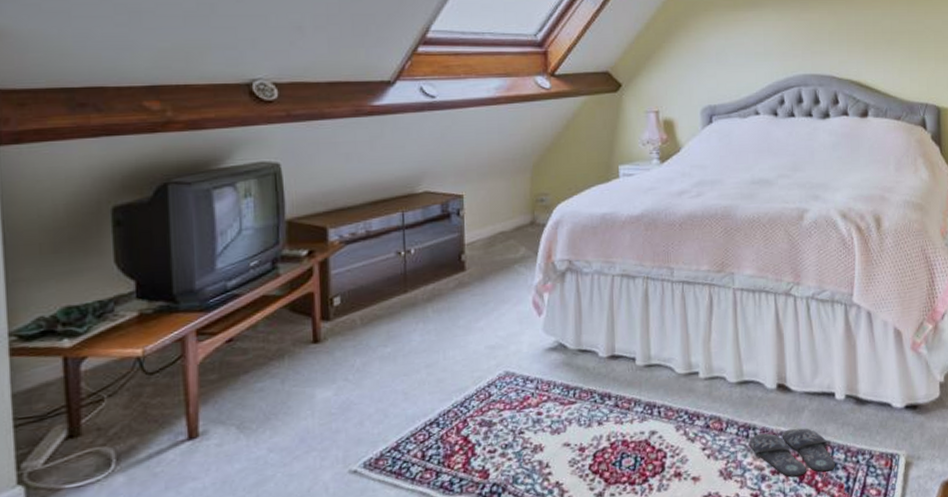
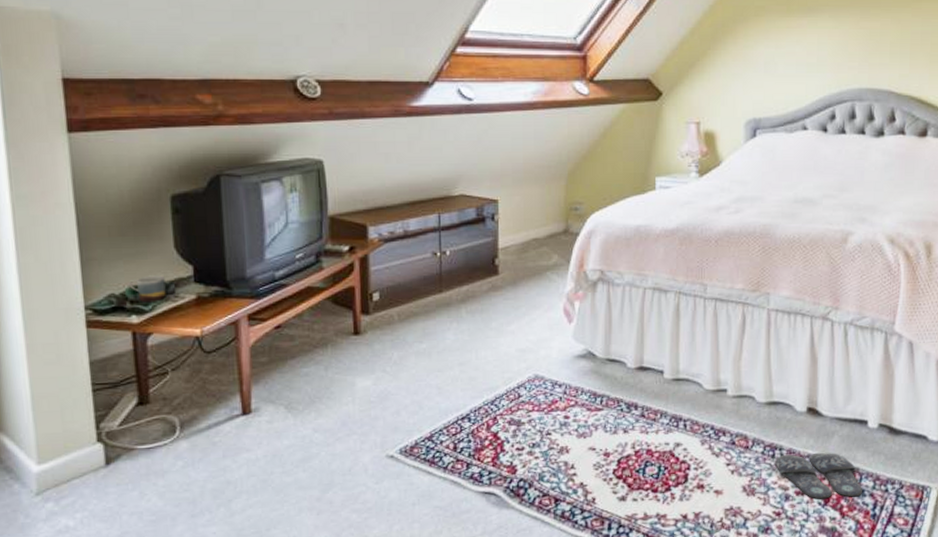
mug: none [60,293,104,324] -> present [128,275,166,303]

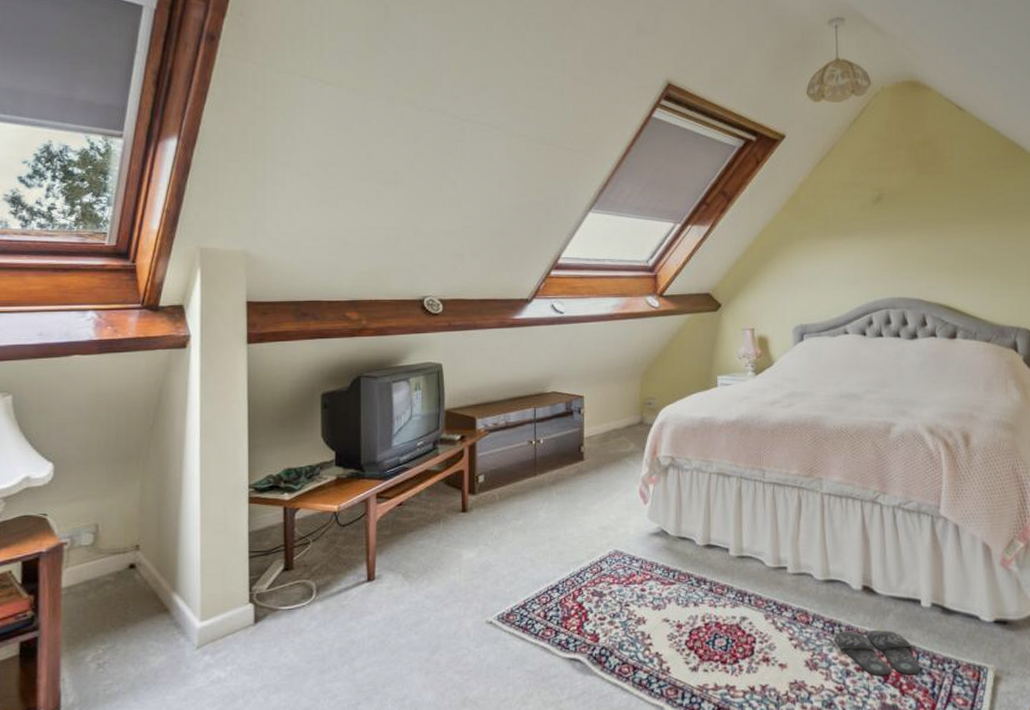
mug: present [128,275,166,303] -> none [283,459,312,483]

